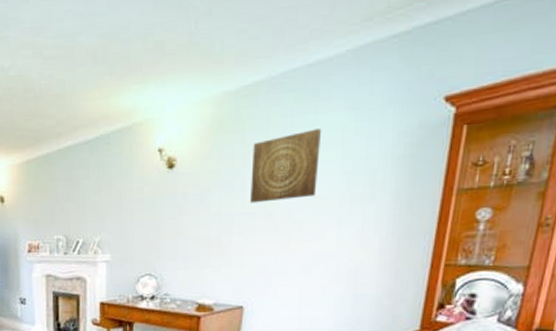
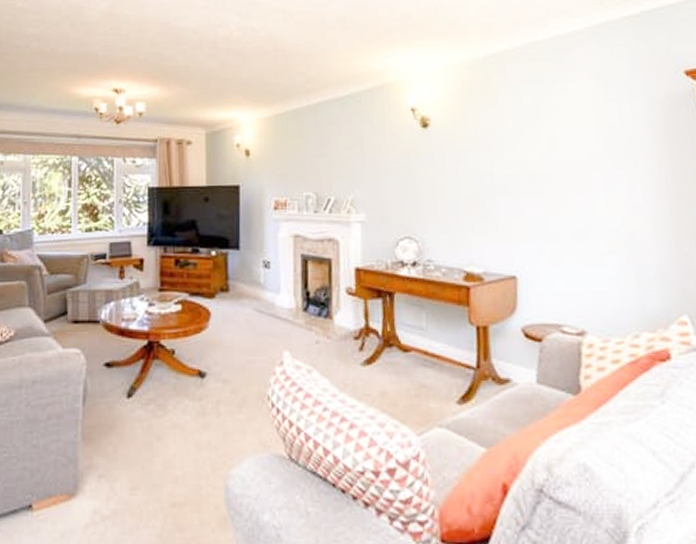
wall art: present [250,129,321,203] -> none [506,95,577,165]

